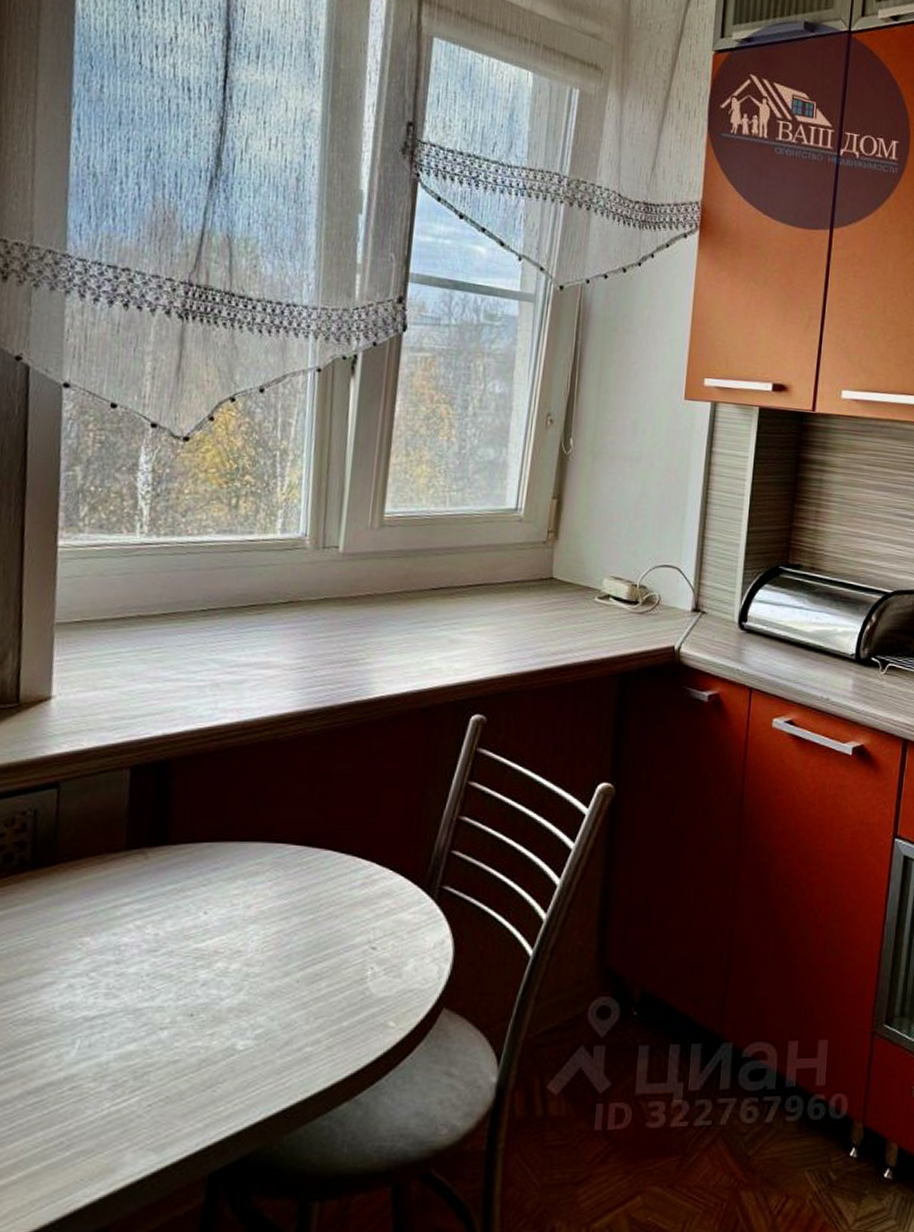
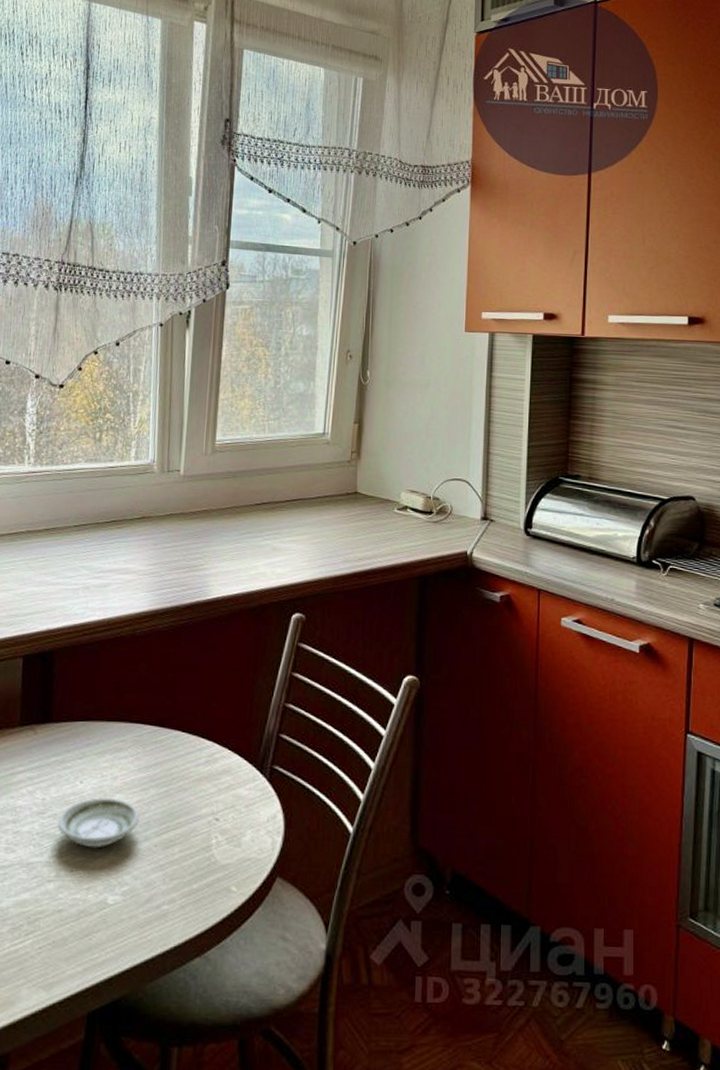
saucer: none [173,930,280,988] -> present [57,798,140,848]

